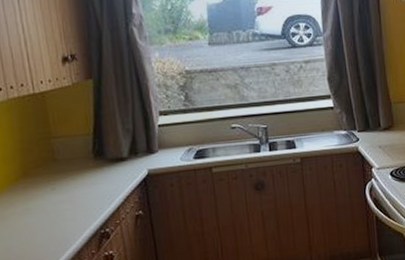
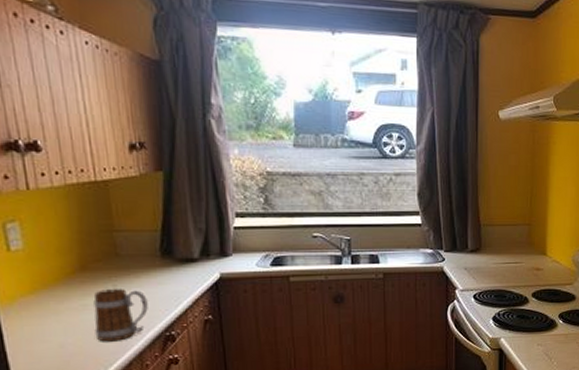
mug: none [35,190,84,243] -> present [93,288,148,342]

